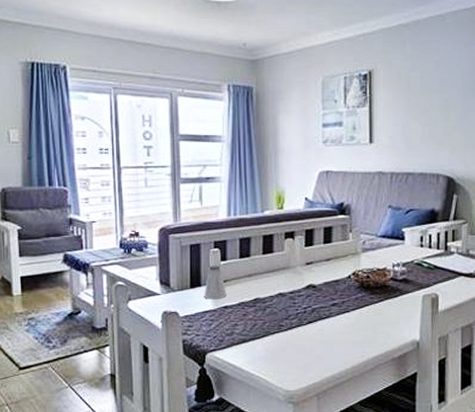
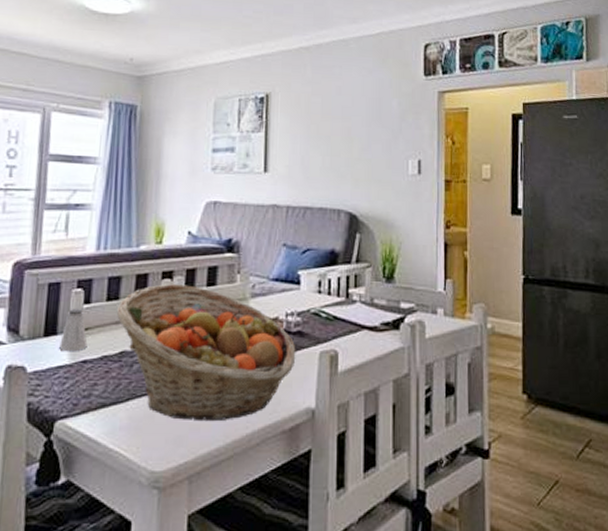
fruit basket: none [248,243,402,352] -> present [116,284,296,422]

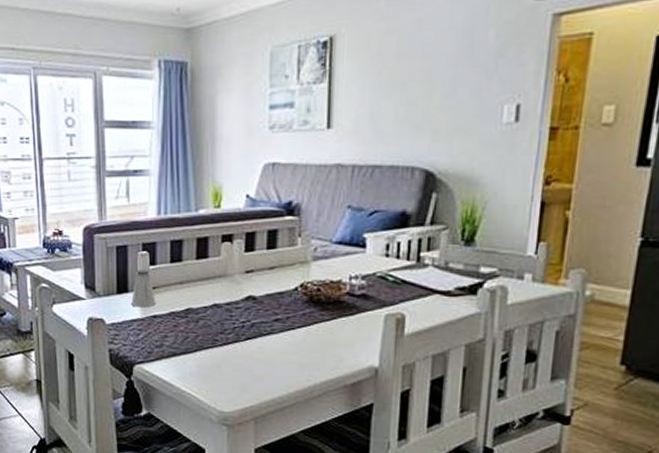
fruit basket: present [116,284,296,422] -> none [180,247,360,374]

